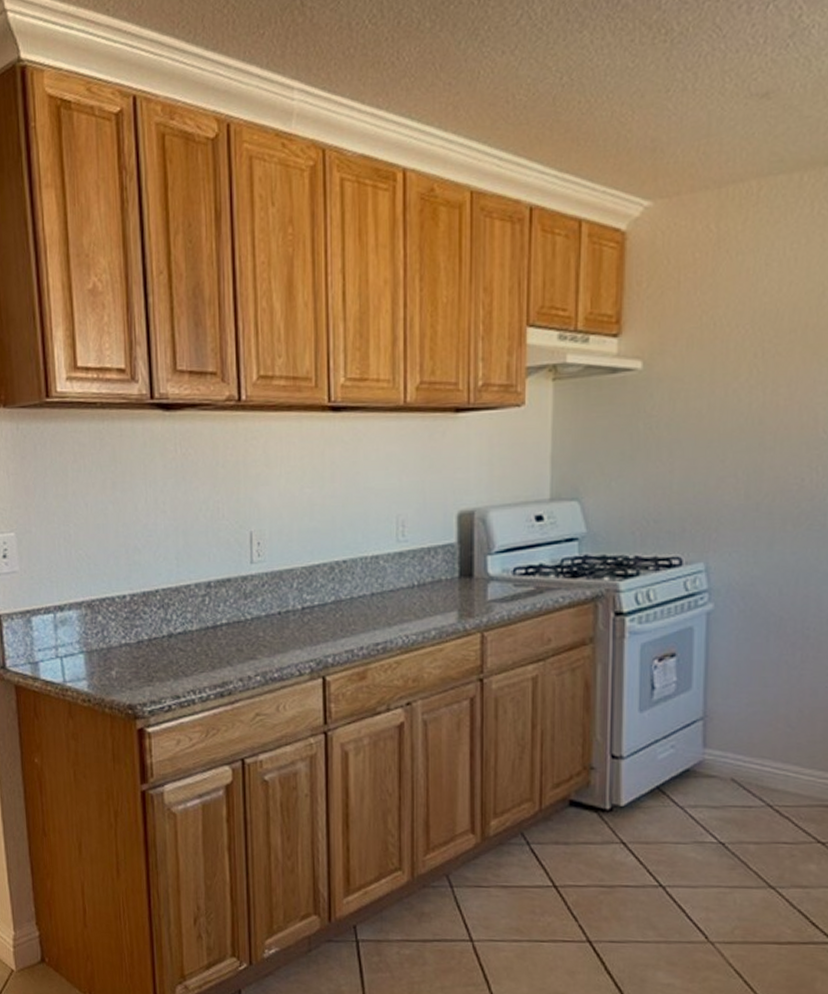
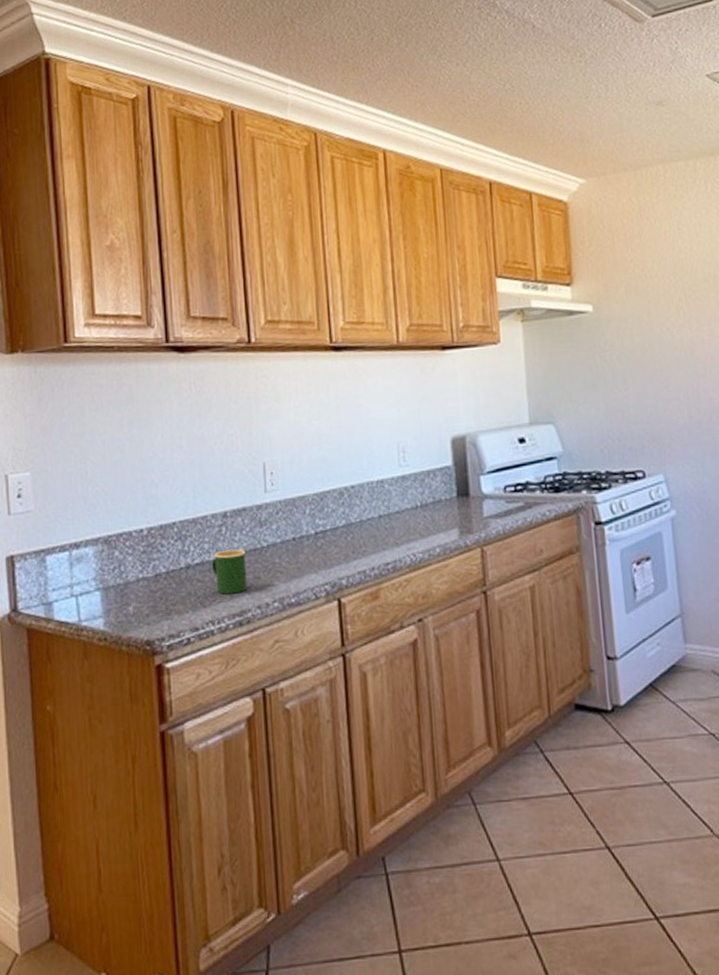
mug: none [193,620,230,665] -> present [211,549,247,595]

